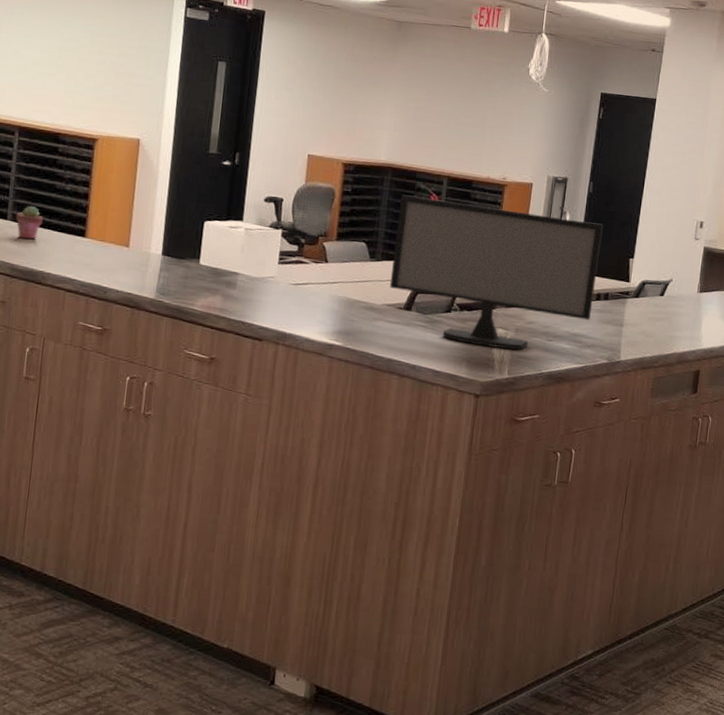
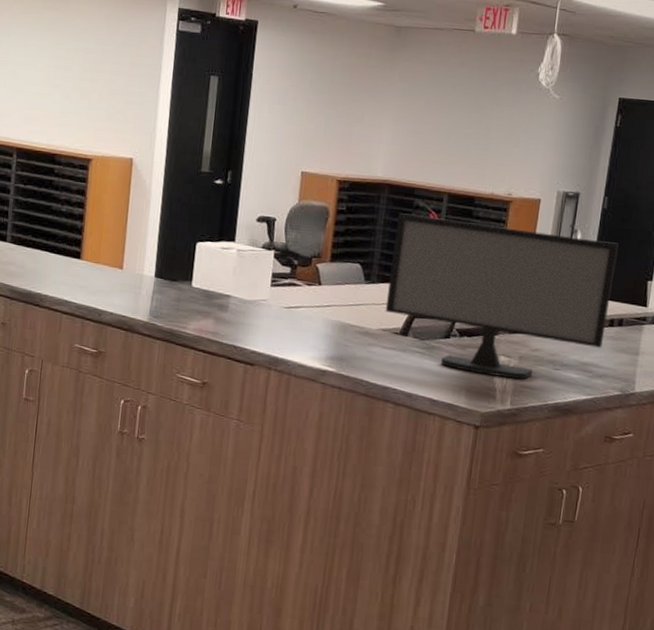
potted succulent: present [16,205,43,240] -> none [15,227,40,262]

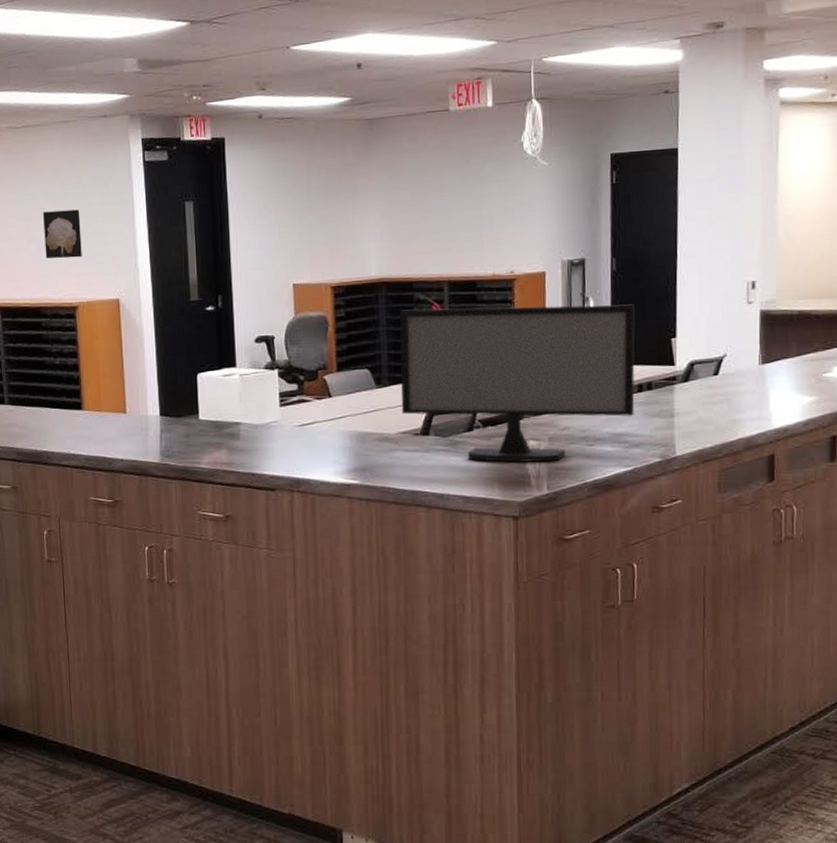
wall art: none [68,63,108,113] -> present [43,209,82,259]

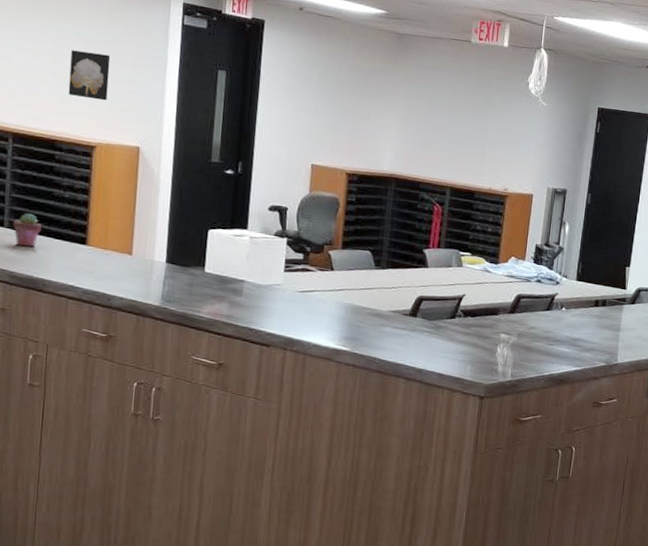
potted succulent: none [12,386,39,421] -> present [13,213,42,247]
computer monitor: present [399,304,635,463] -> none [395,204,601,354]

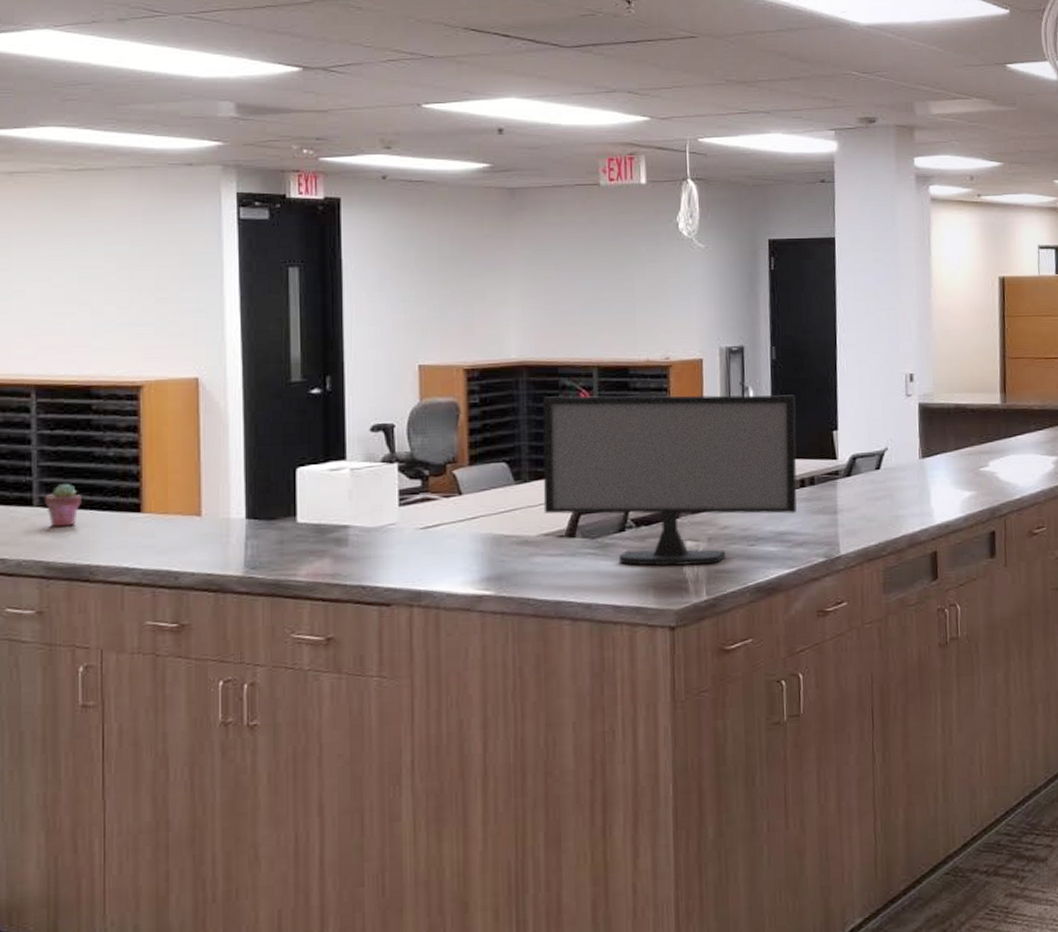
wall art: present [68,50,111,101] -> none [102,270,152,328]
computer monitor: none [395,204,601,354] -> present [542,395,797,566]

